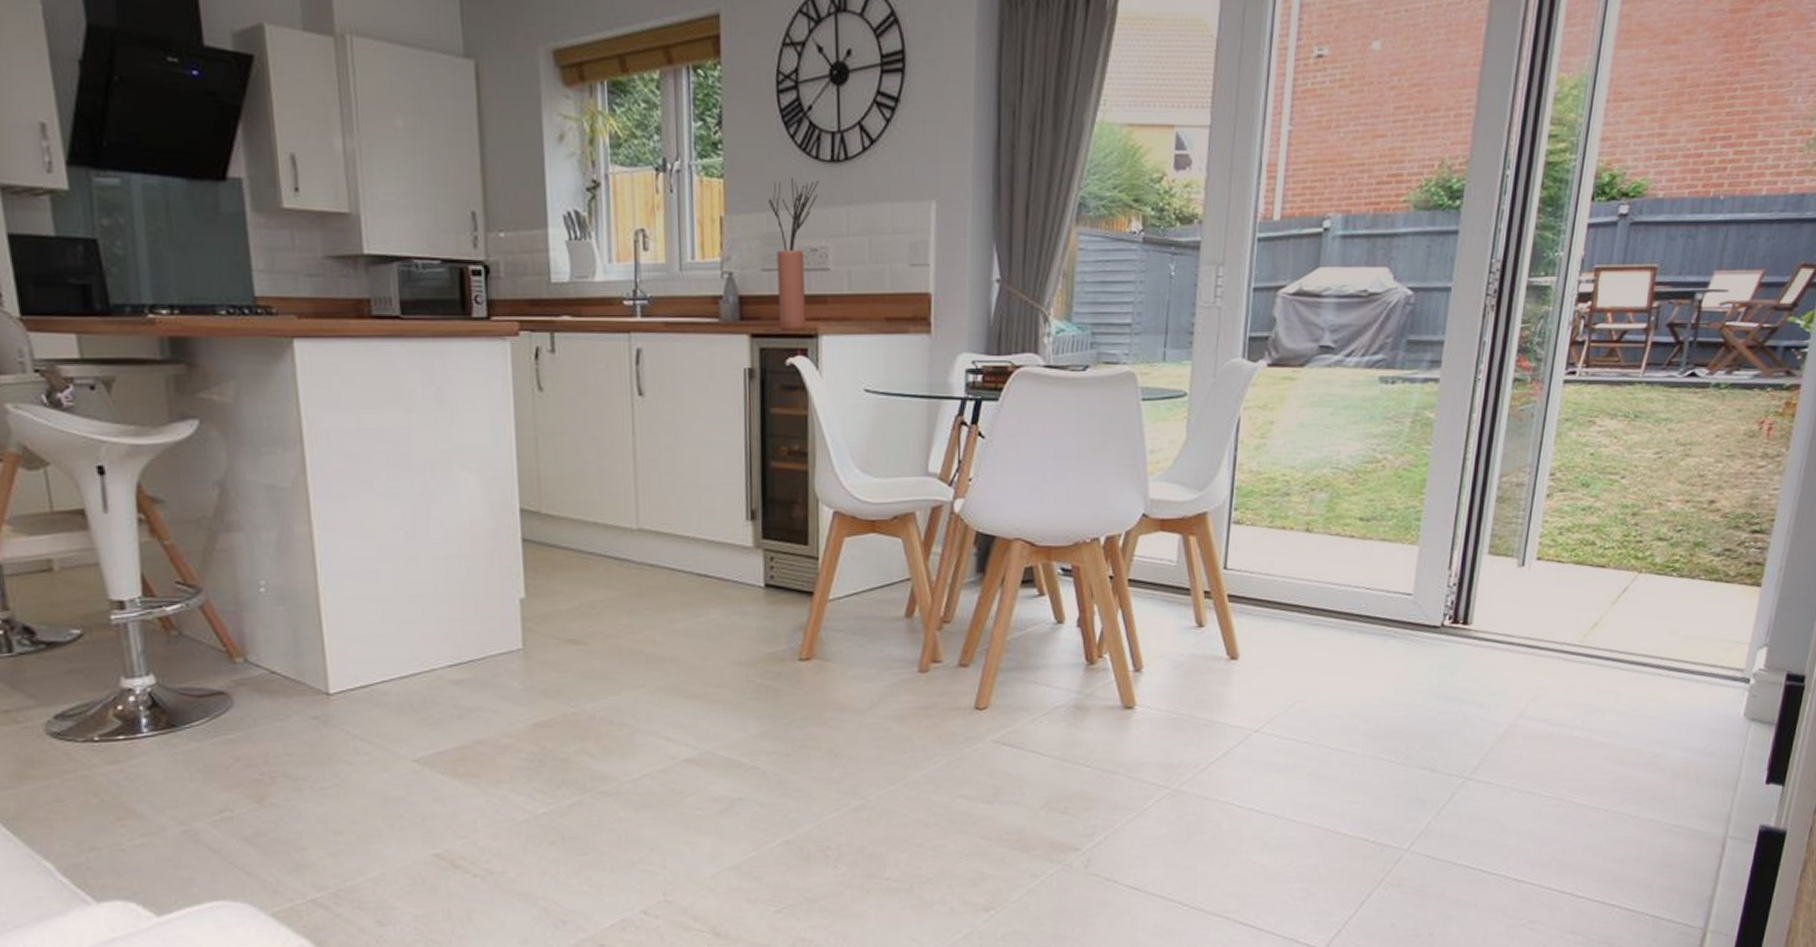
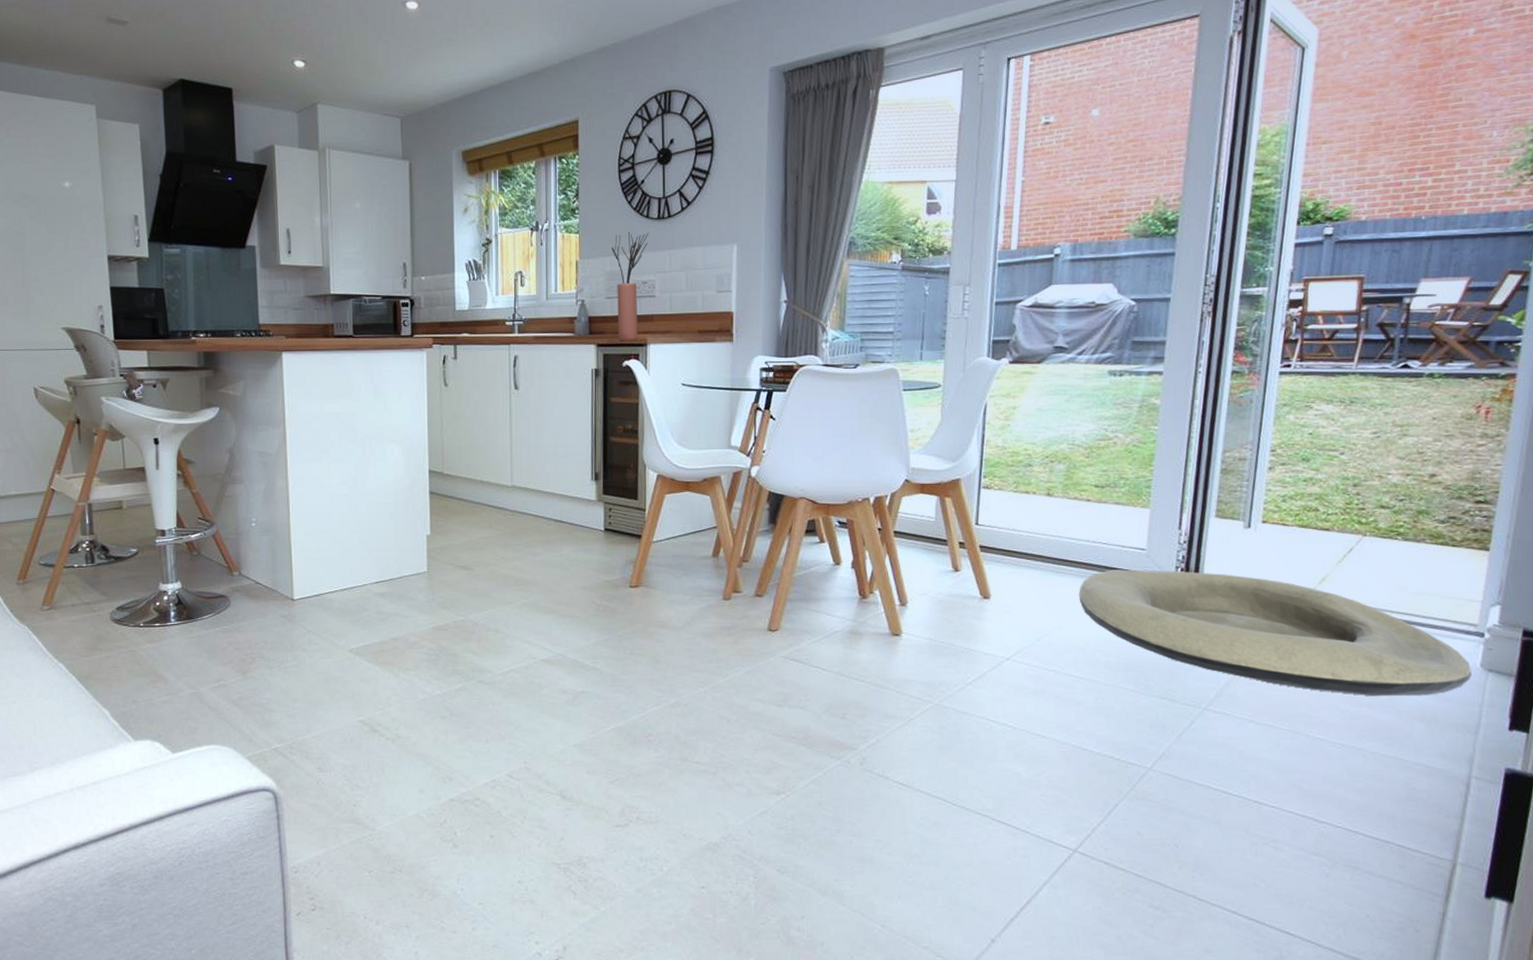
dog bed: none [1337,618,1735,755] -> present [1079,569,1472,697]

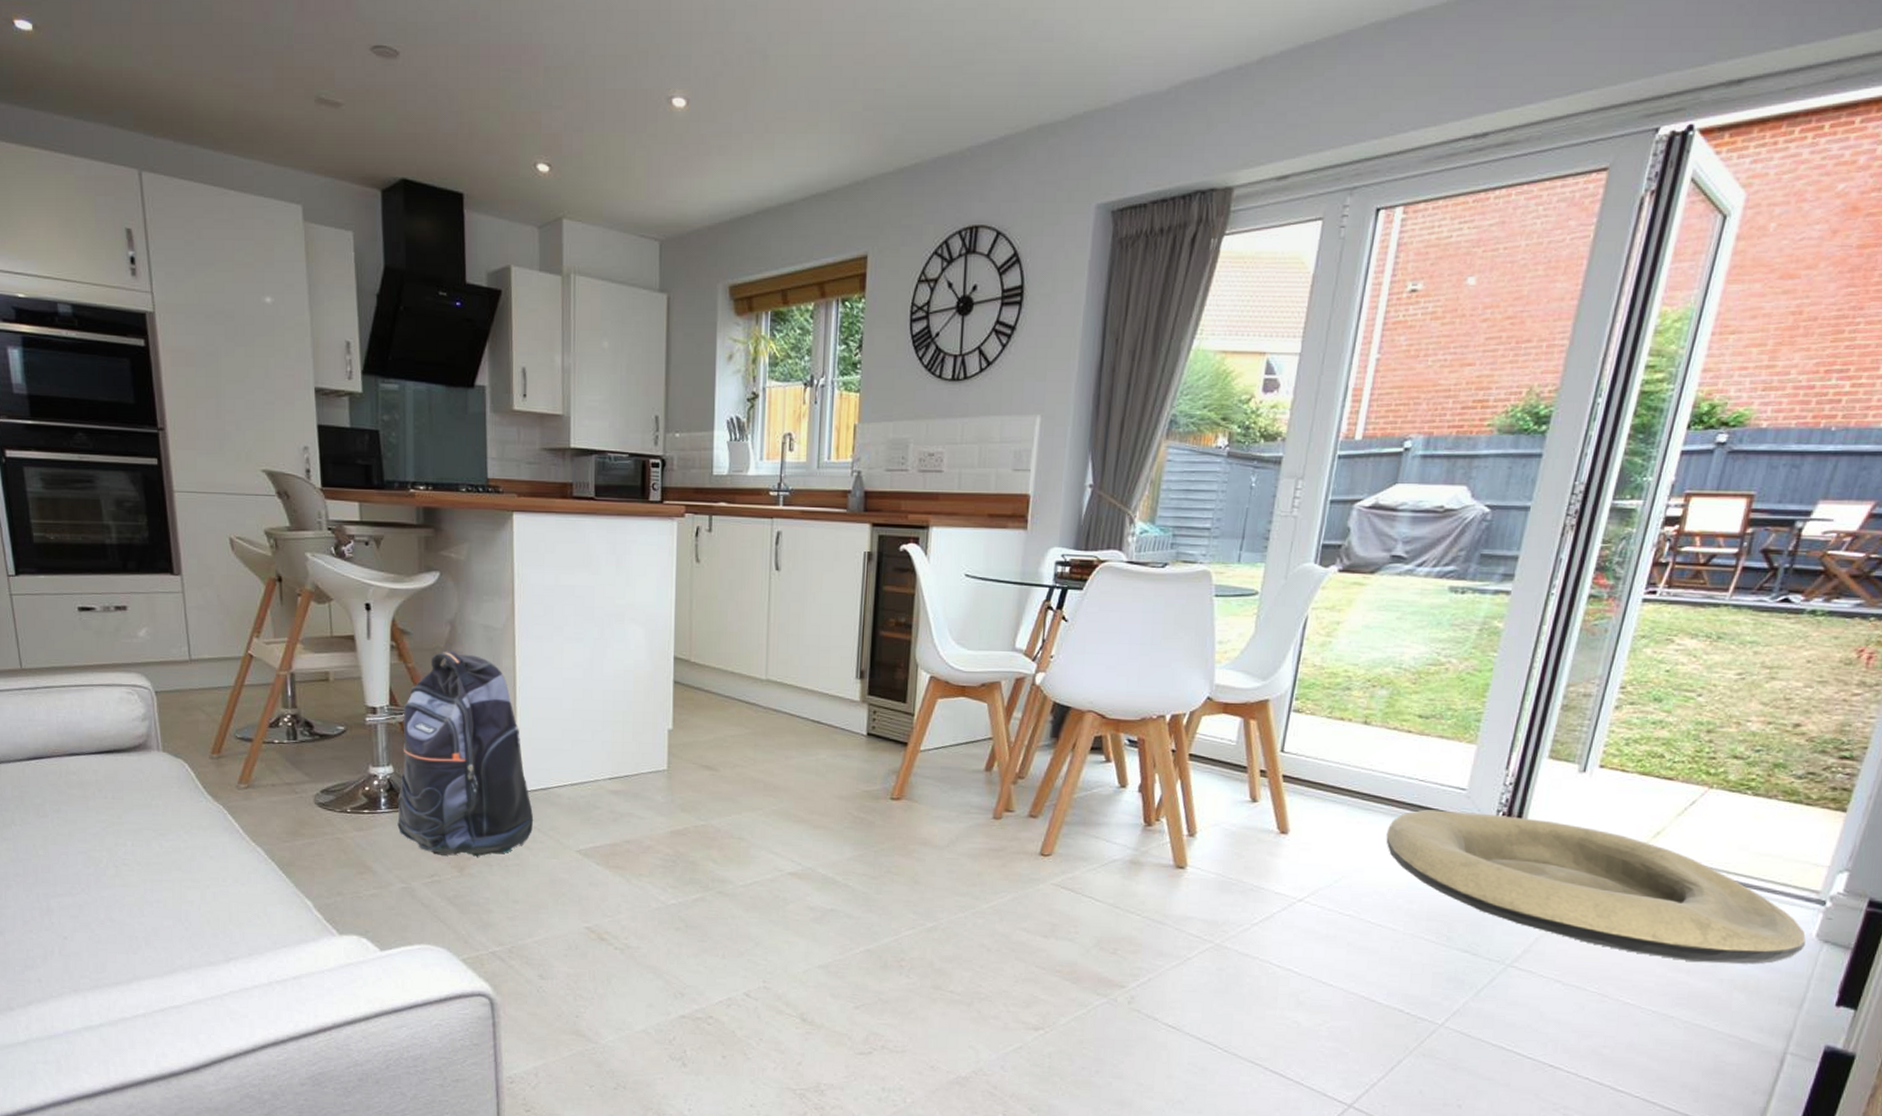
backpack: none [185,476,309,661] -> present [397,650,534,857]
vase: present [611,232,649,342] -> none [896,393,941,523]

